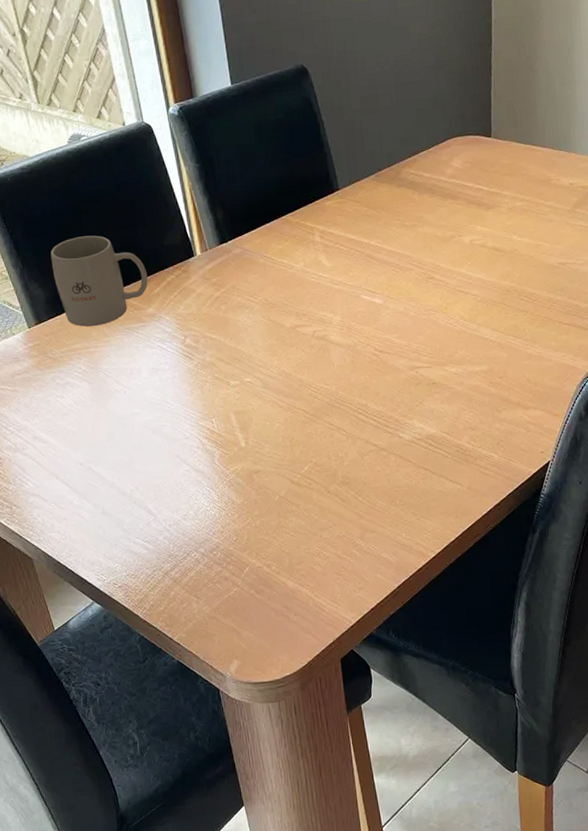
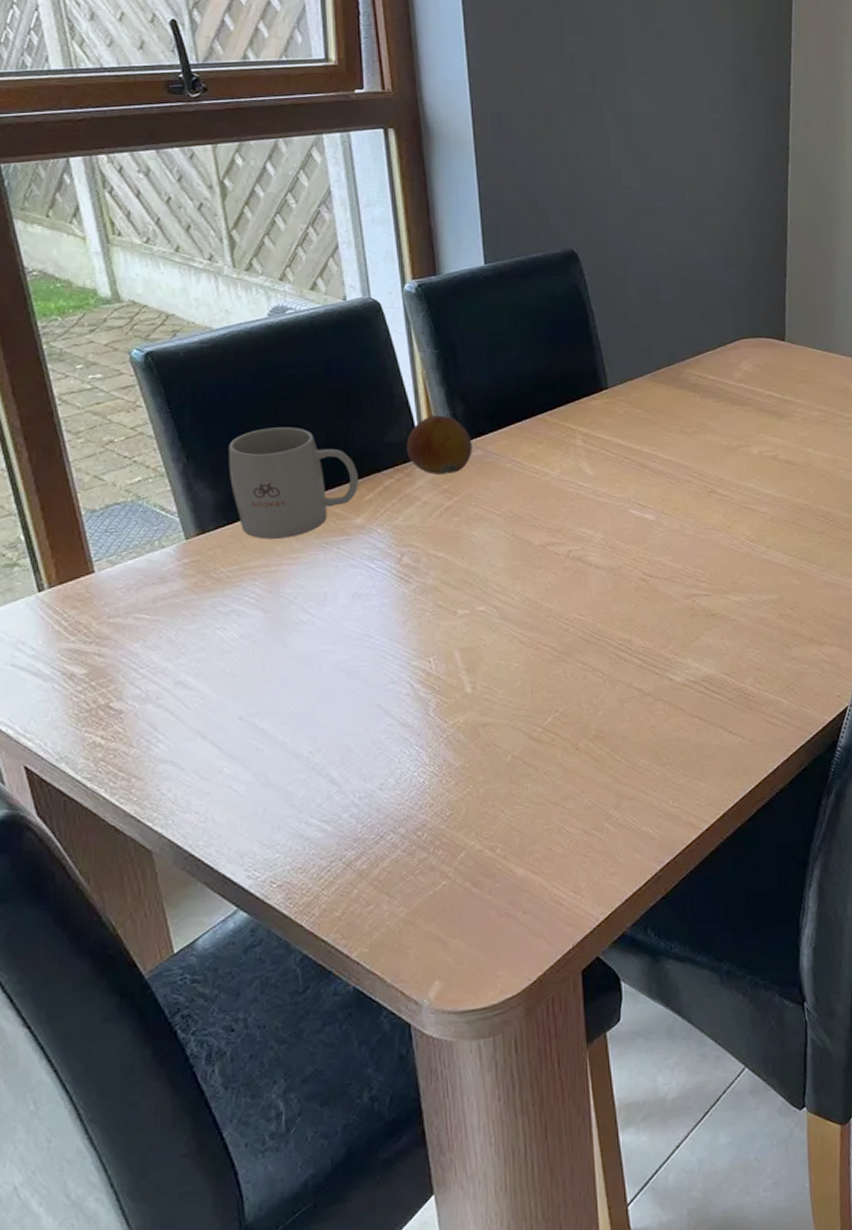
fruit: none [181,220,233,271] -> present [407,415,472,475]

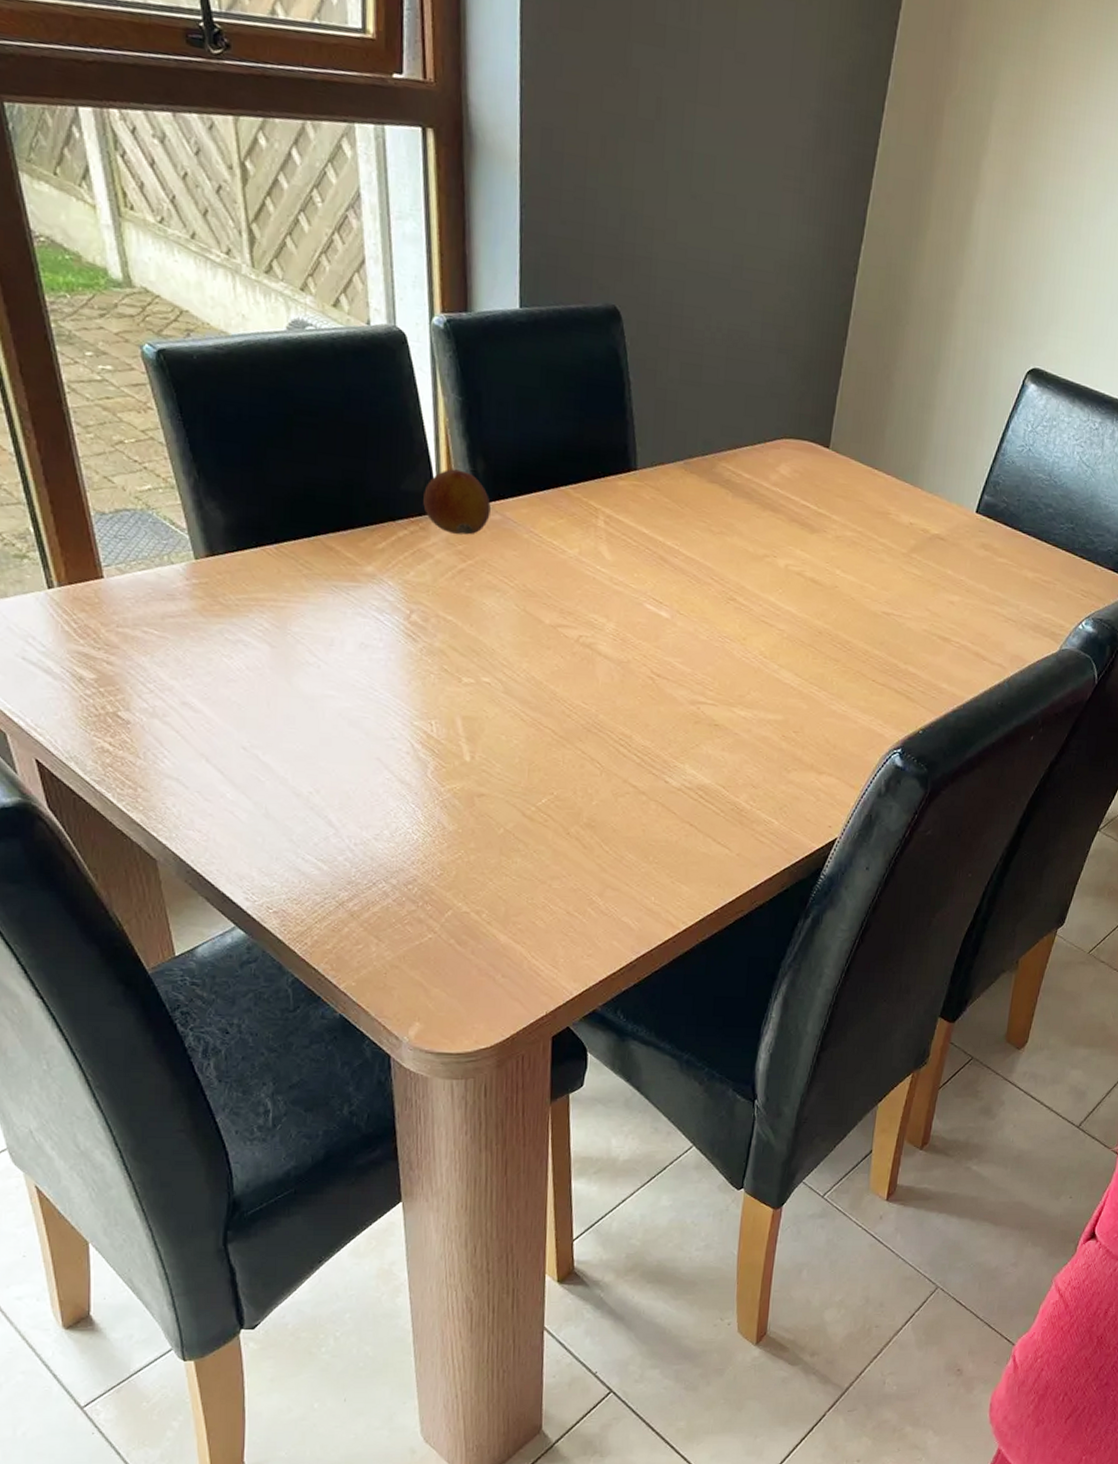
mug: present [228,427,359,539] -> none [240,453,372,575]

